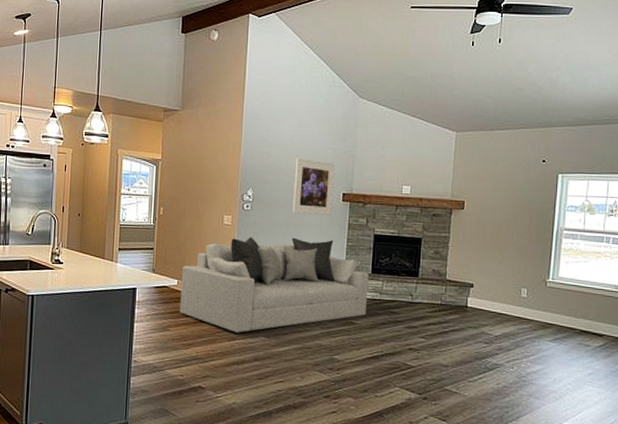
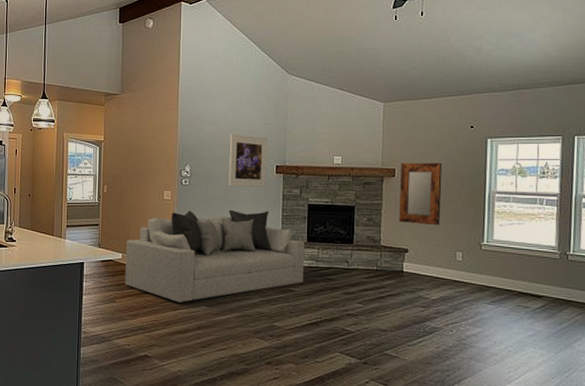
home mirror: none [465,195,512,261] -> present [399,162,442,226]

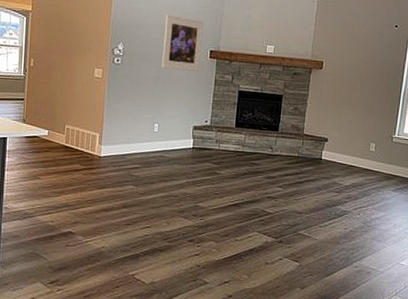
sofa: present [125,209,305,303] -> none [50,90,233,182]
home mirror: present [399,162,442,226] -> none [322,56,366,118]

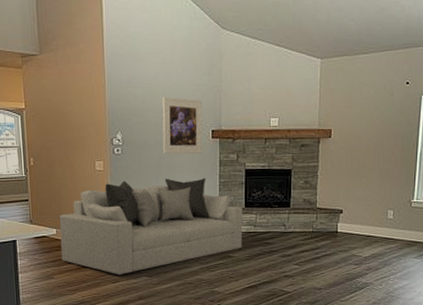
sofa: none [50,90,233,182] -> present [59,178,243,275]

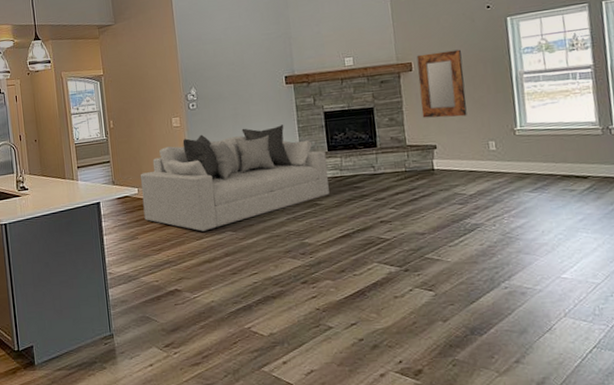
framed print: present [162,97,203,154] -> none [233,48,277,105]
home mirror: none [334,121,377,186] -> present [416,49,467,118]

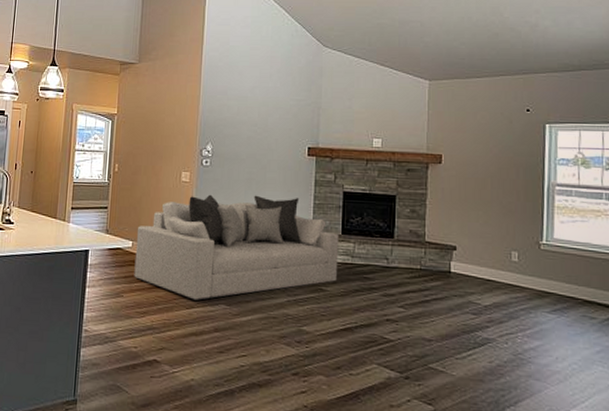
home mirror: present [416,49,467,118] -> none [446,148,495,221]

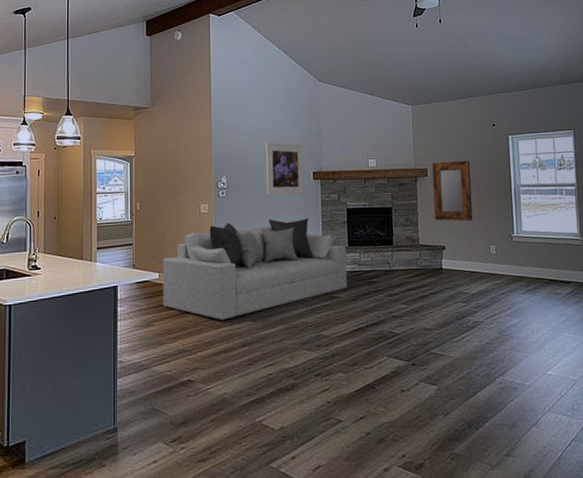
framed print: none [255,110,299,171] -> present [265,142,305,196]
home mirror: none [446,148,495,221] -> present [432,160,473,221]

